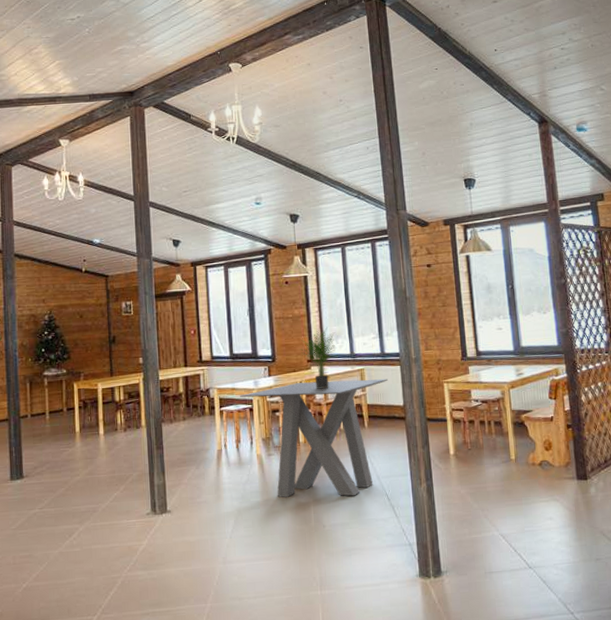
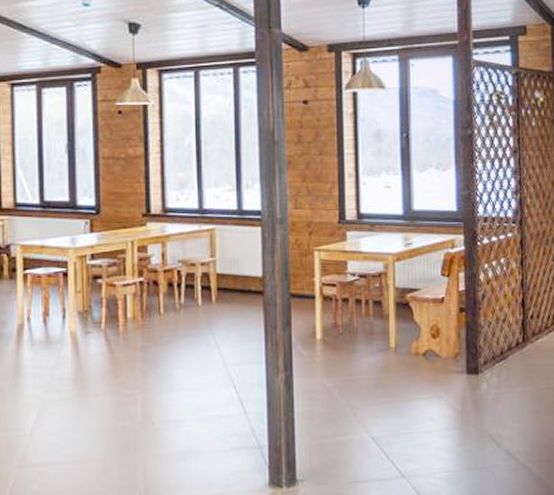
dining table: present [240,379,388,498] -> none [51,242,244,387]
potted plant: present [301,327,336,389] -> none [134,173,181,252]

